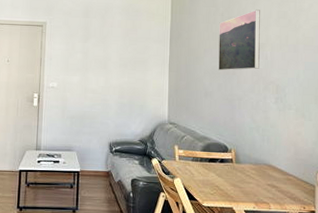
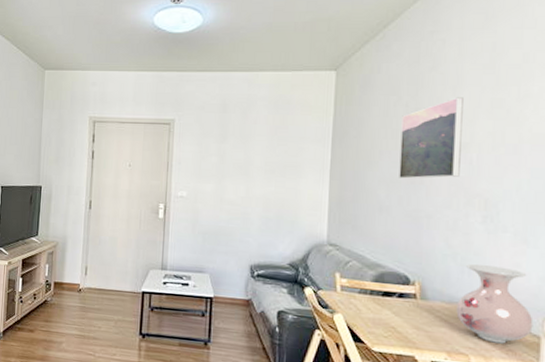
vase: none [260,134,310,193] -> present [456,264,533,344]

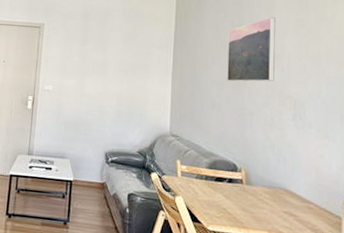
vase: present [456,264,533,344] -> none [275,154,336,224]

